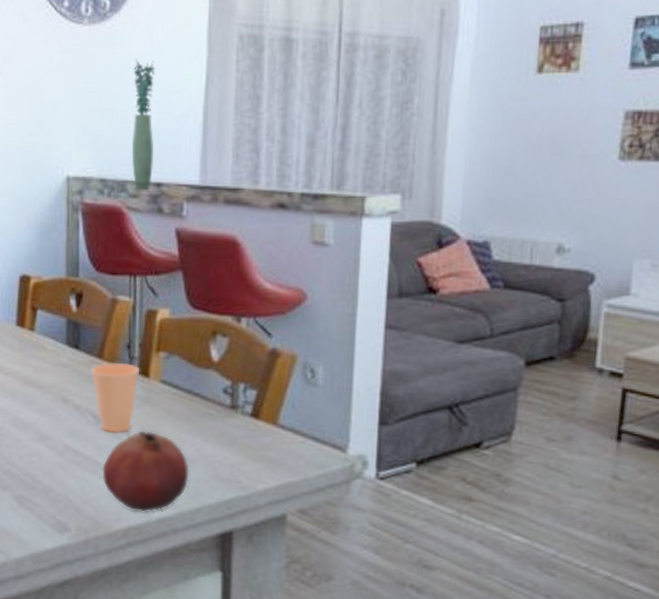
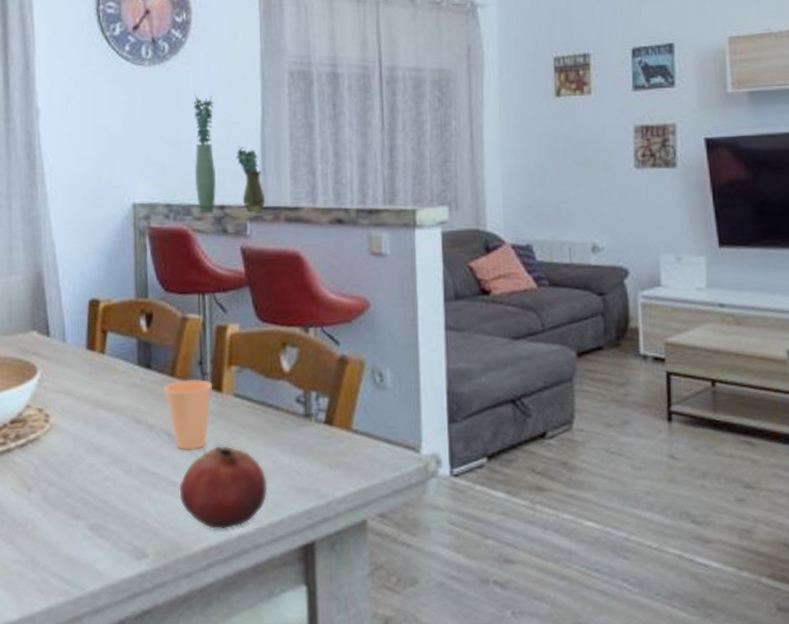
vase: none [176,118,205,192] -> present [236,146,266,213]

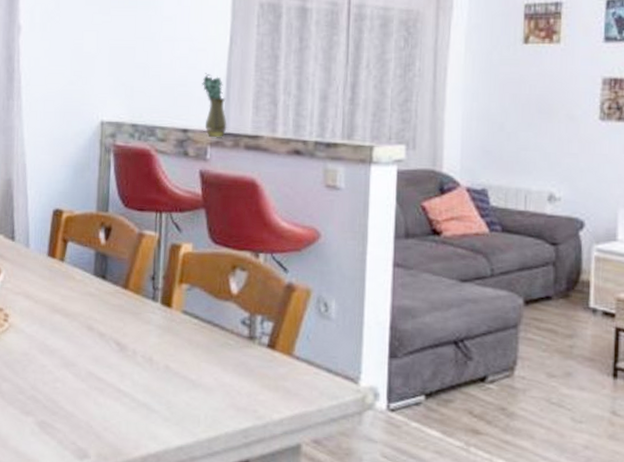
cup: present [163,379,213,450] -> none [116,292,163,360]
fruit: present [179,446,268,530] -> none [123,359,208,440]
vase: present [193,95,216,214] -> none [160,21,185,136]

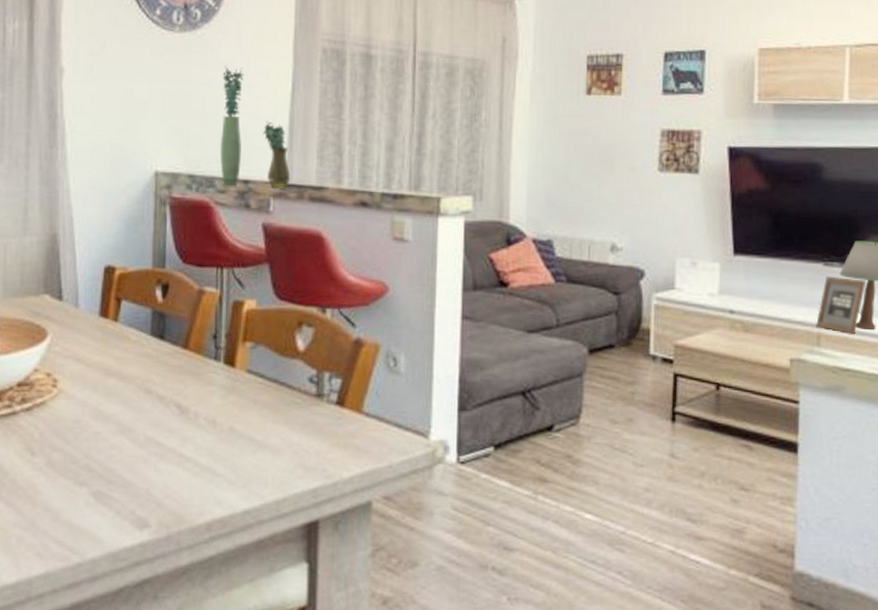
vase: none [160,21,185,136] -> present [219,66,244,187]

